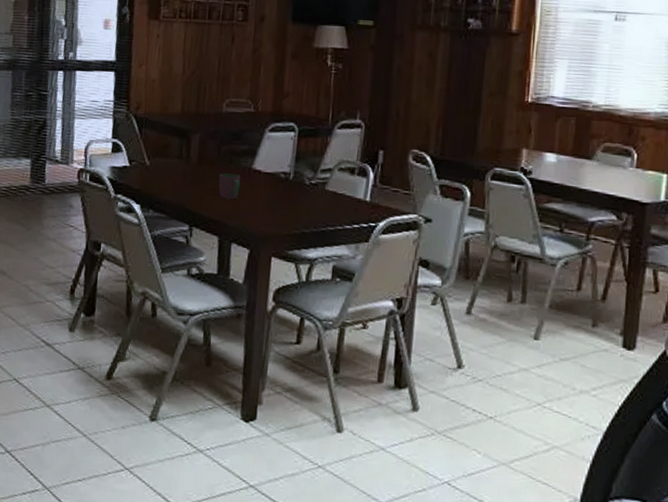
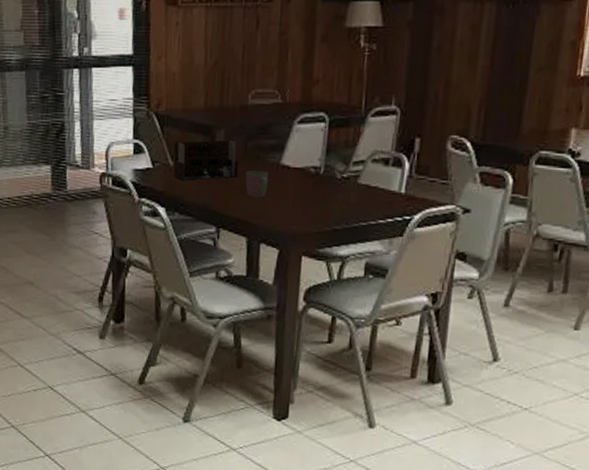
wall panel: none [149,143,212,180] -> present [173,140,239,180]

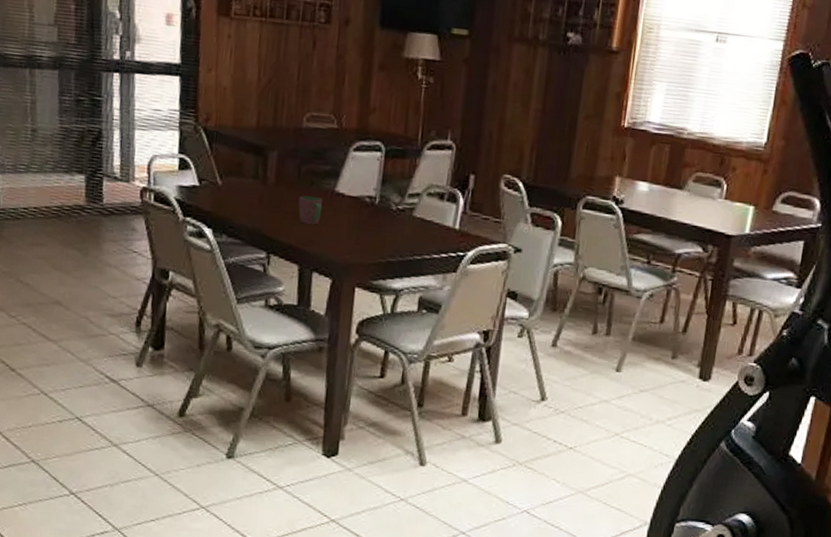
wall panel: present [173,140,239,180] -> none [222,160,292,202]

